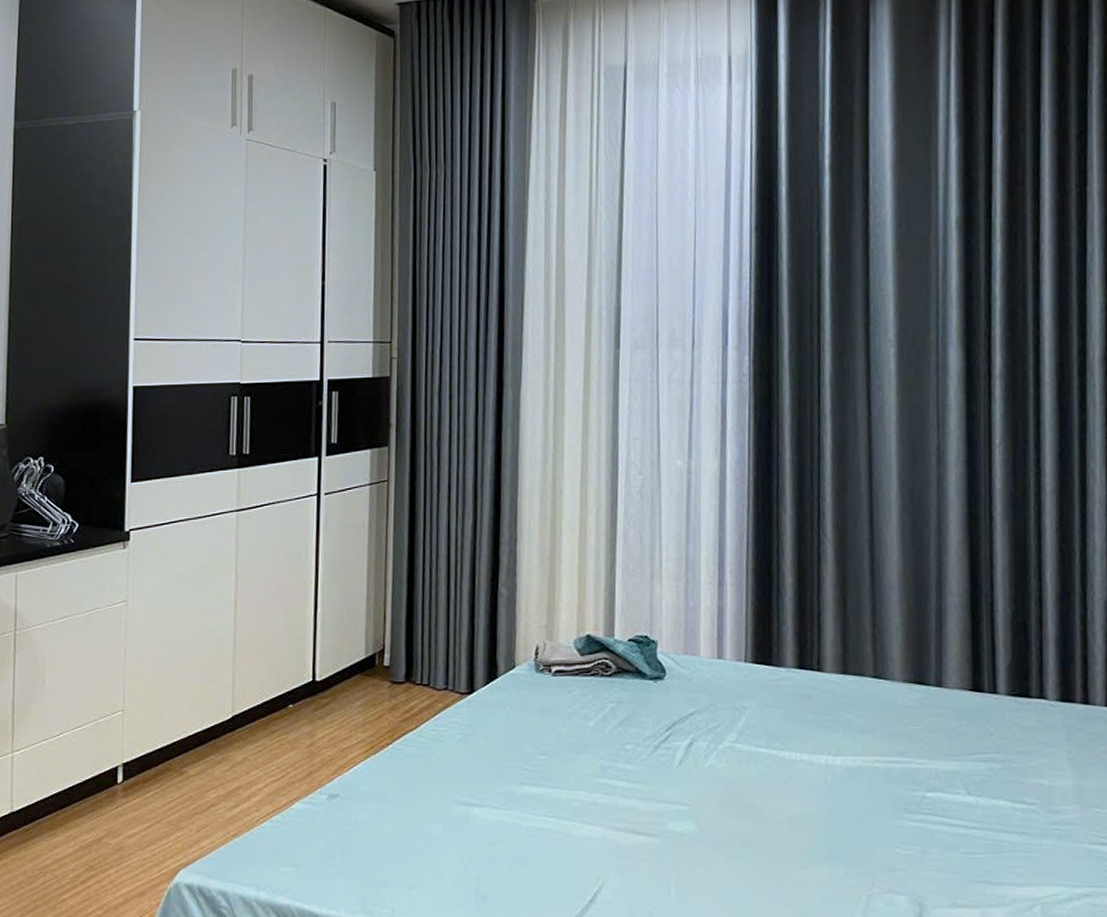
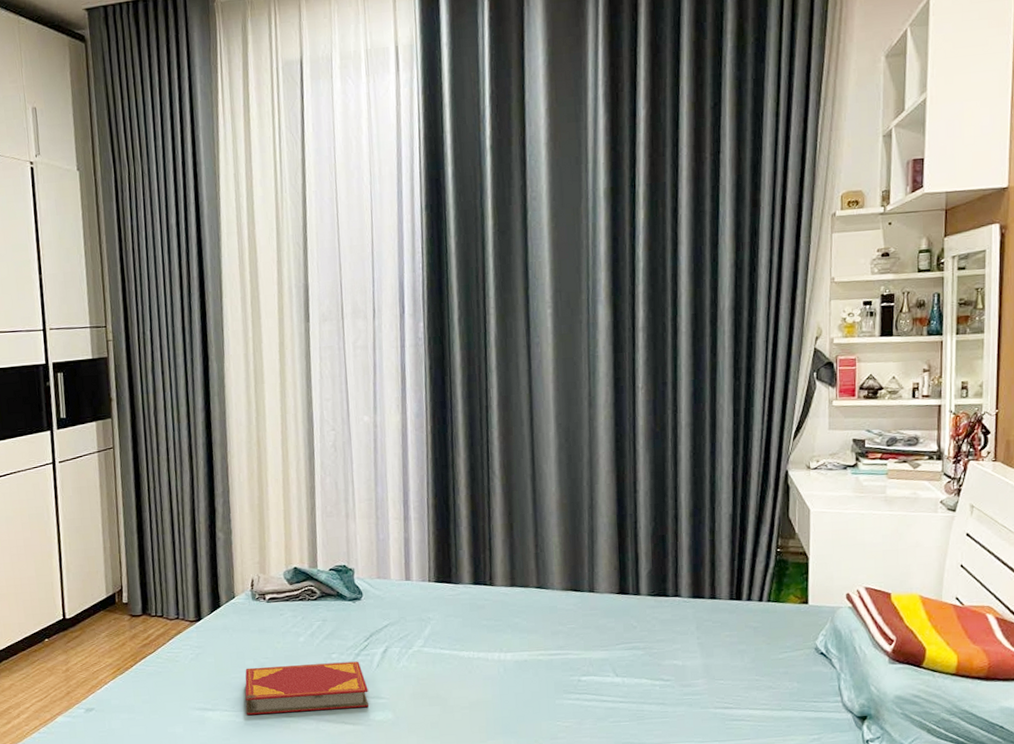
hardback book: none [519,755,668,816] -> present [245,661,370,716]

